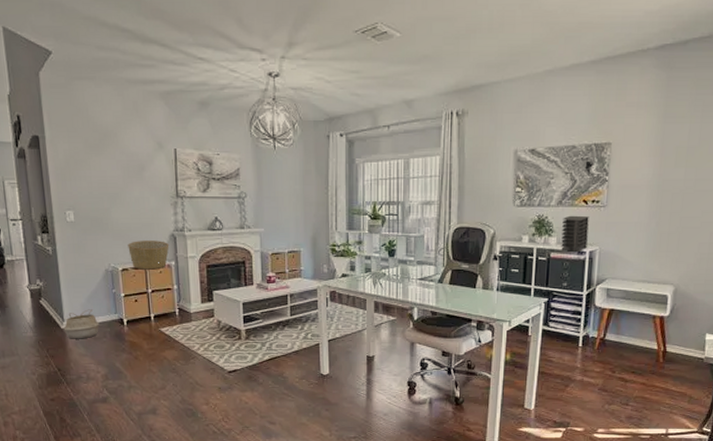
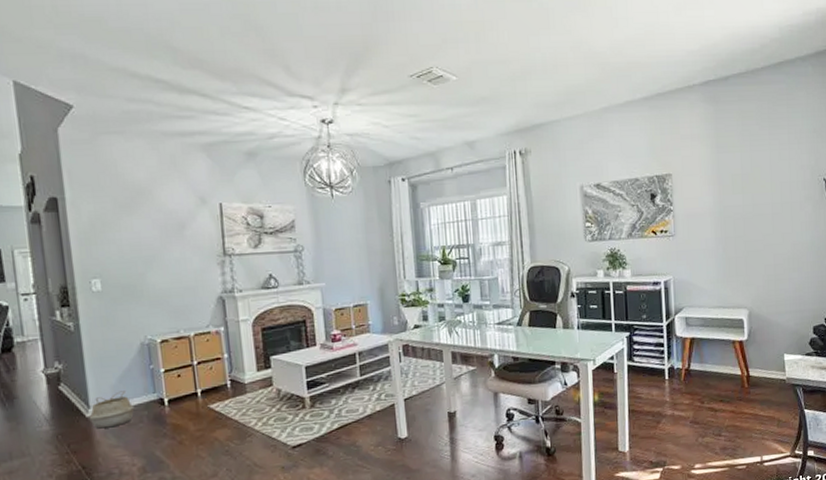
basket: present [128,241,170,270] -> none [167,305,217,340]
file organizer: present [561,215,589,252] -> none [635,246,661,283]

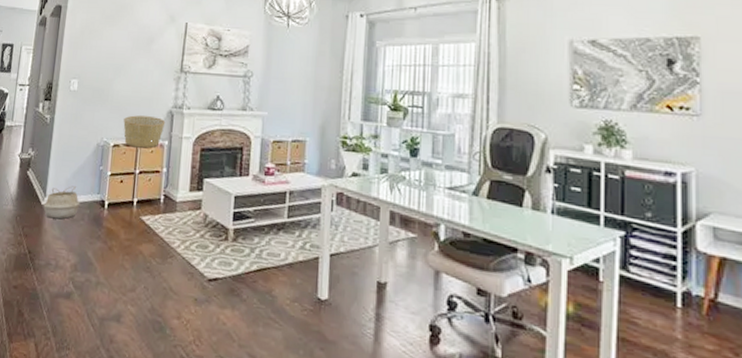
basket: none [167,305,217,340] -> present [123,115,166,149]

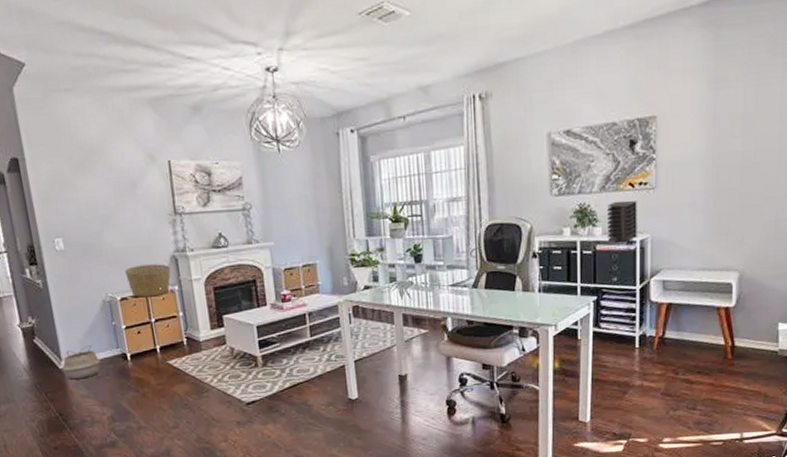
file organizer: none [639,123,677,172] -> present [607,200,637,243]

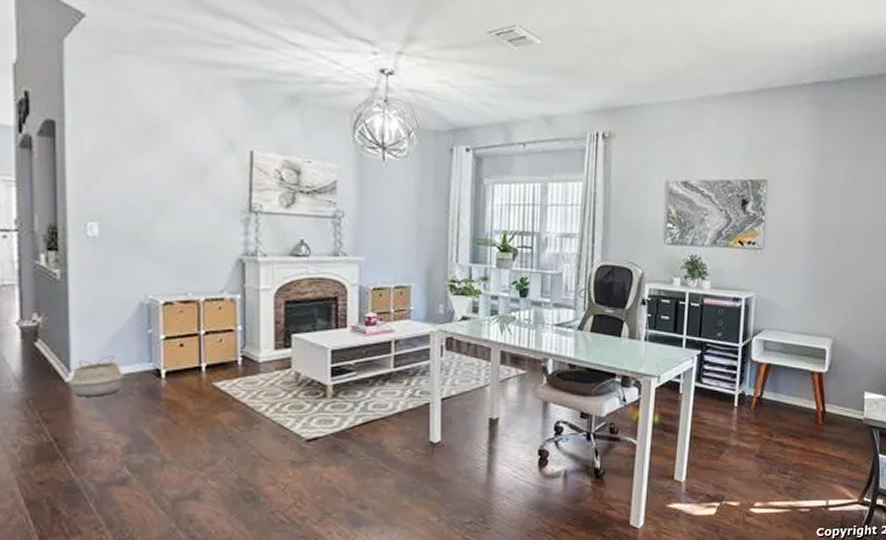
basket: present [125,264,171,298] -> none [175,266,235,305]
file organizer: present [607,200,637,243] -> none [715,257,745,298]

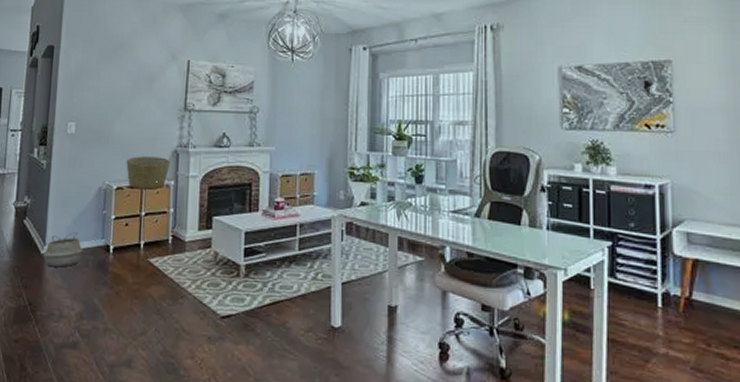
basket: none [175,266,235,305] -> present [126,156,171,190]

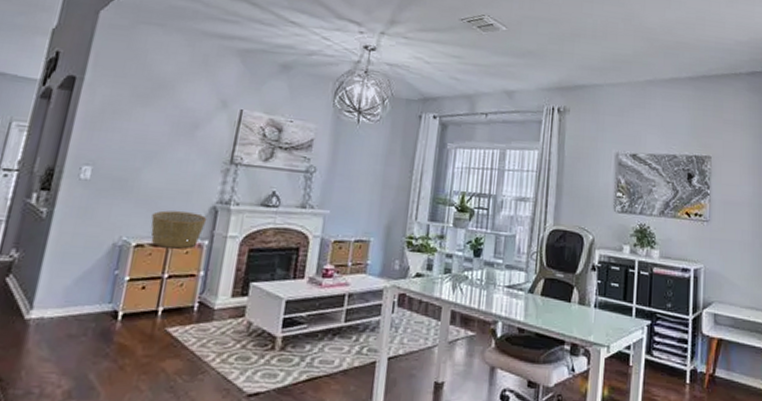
woven basket: present [43,232,83,268] -> none [27,294,83,336]

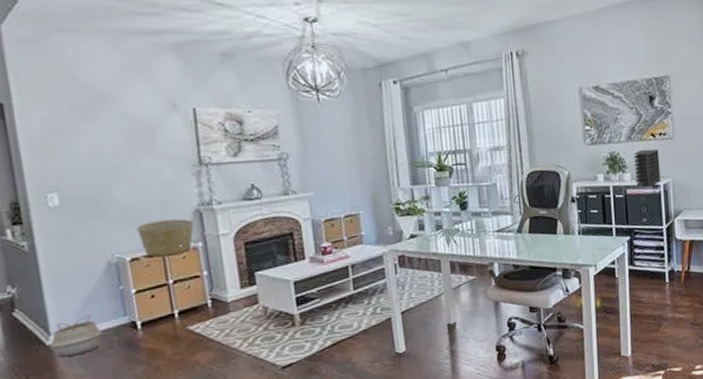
woven basket: none [27,294,83,336] -> present [50,314,103,358]
file organizer: none [664,227,692,269] -> present [634,149,661,187]

